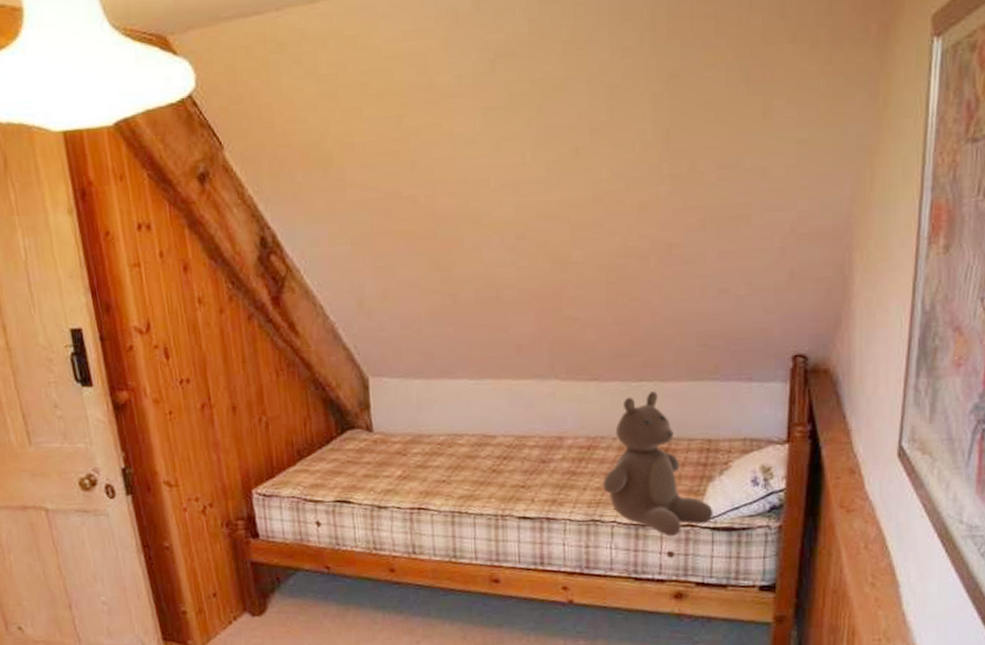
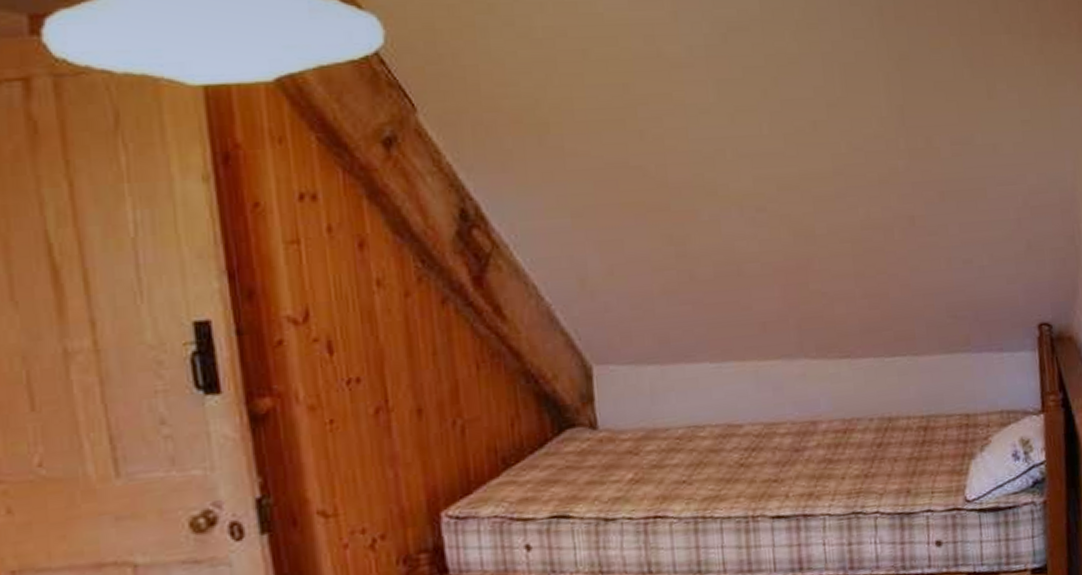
teddy bear: present [602,391,713,537] -> none [862,366,978,525]

